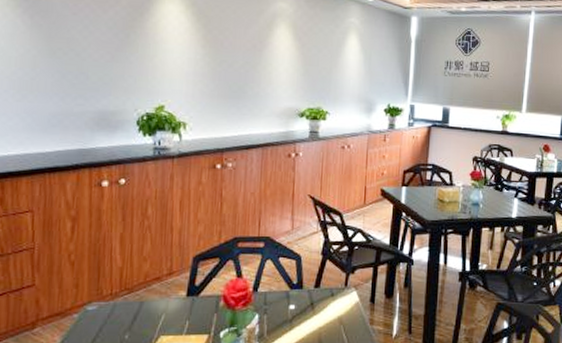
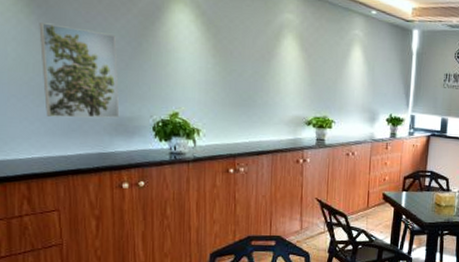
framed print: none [24,15,103,113] -> present [39,22,120,119]

